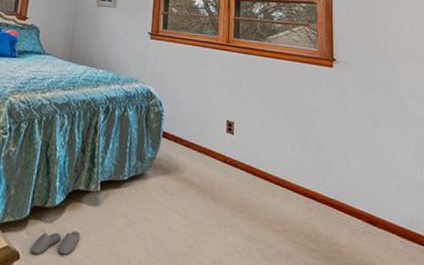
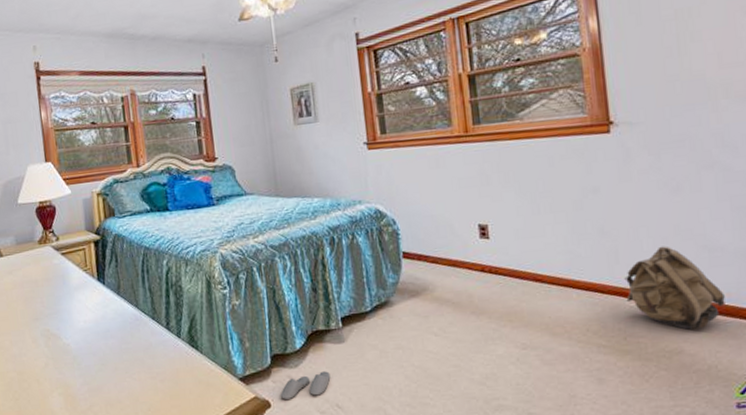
backpack: none [334,168,408,250] -> present [624,246,725,332]

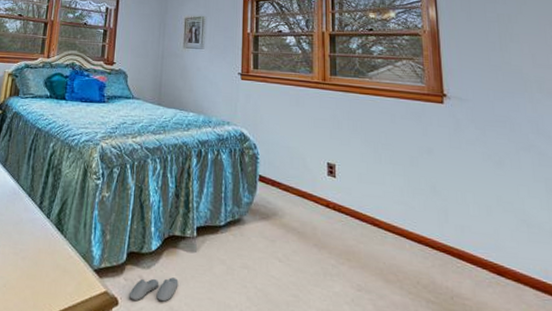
backpack: present [624,246,725,332] -> none [452,213,543,304]

